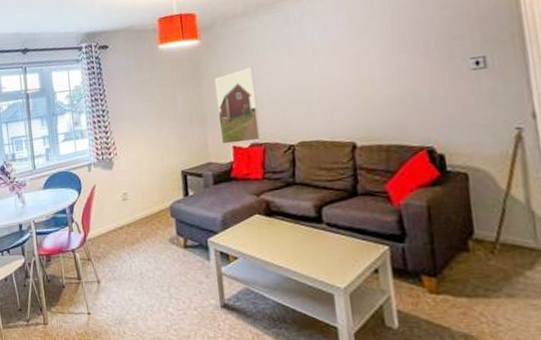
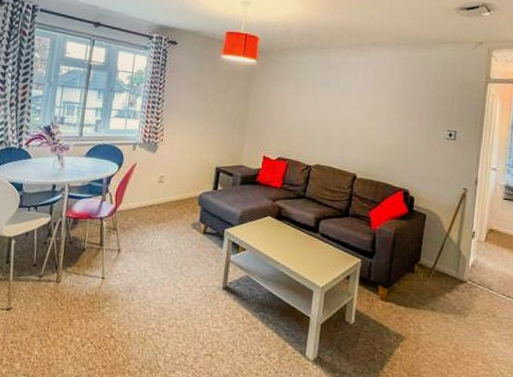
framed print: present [214,66,261,144] -> none [255,94,294,156]

